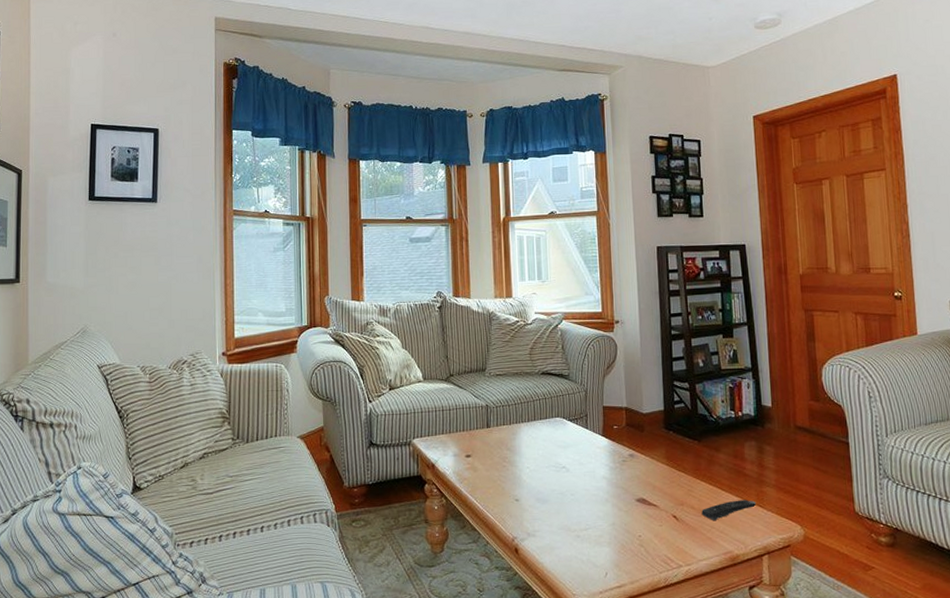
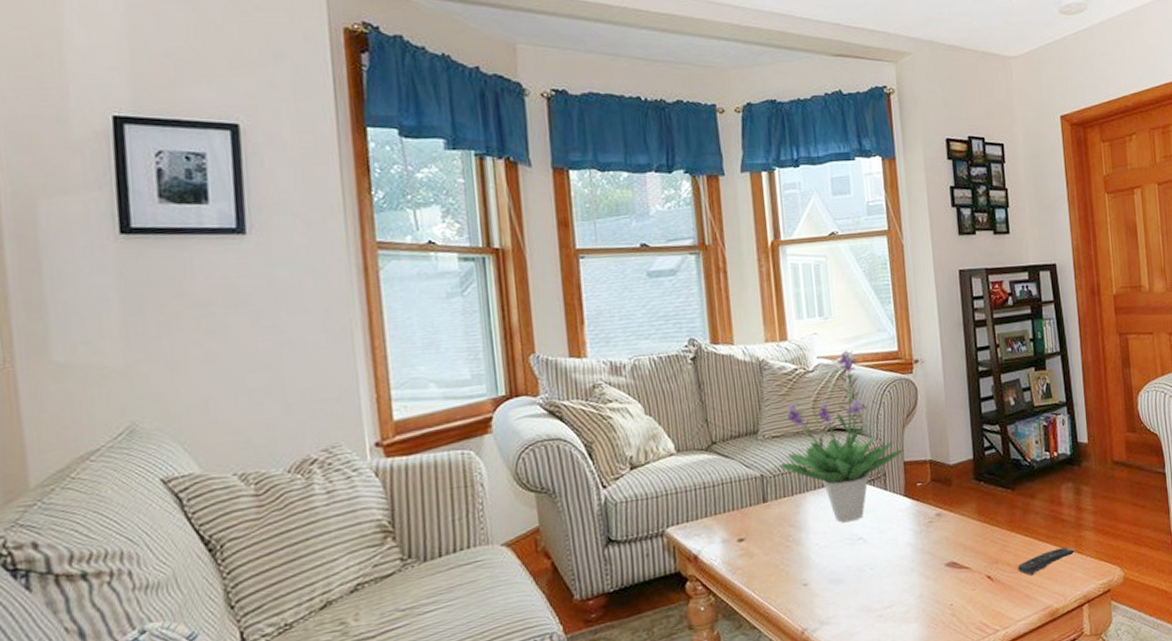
potted plant: none [501,308,605,452] -> present [779,349,905,522]

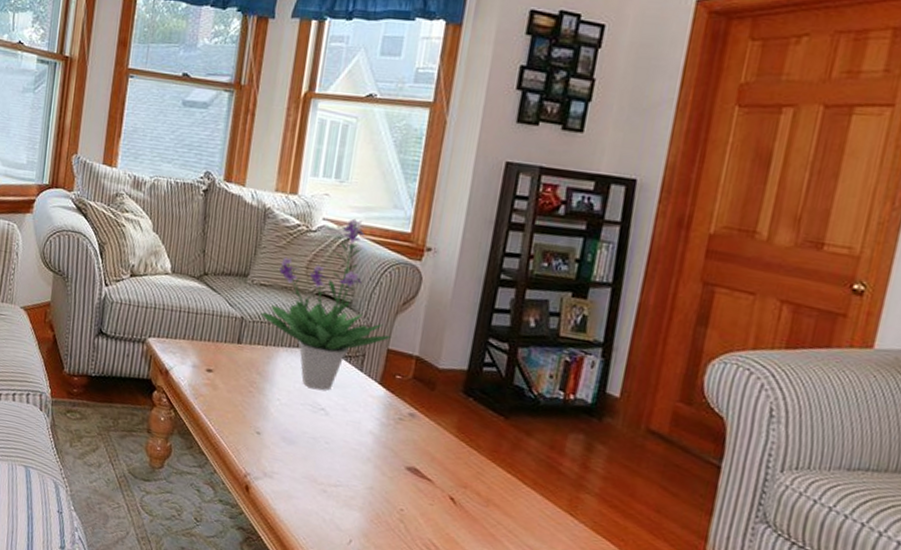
remote control: present [1018,547,1075,576] -> none [488,497,567,517]

